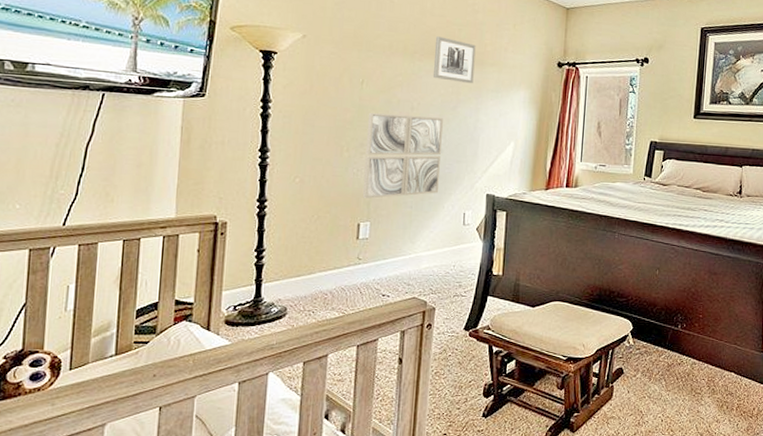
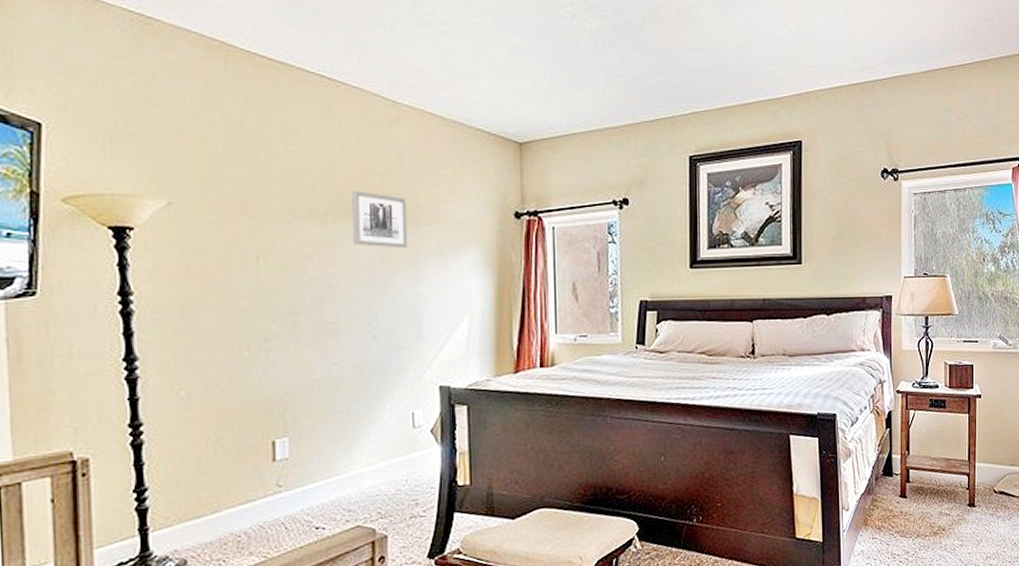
wall art: present [362,113,443,199] -> none [270,295,377,408]

